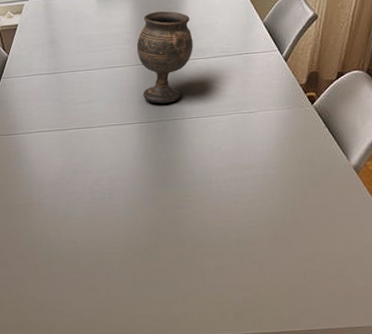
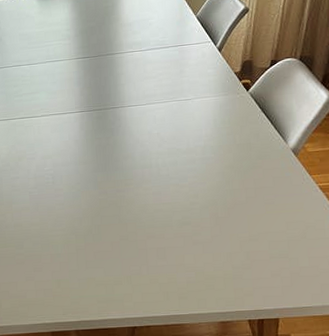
goblet: present [136,11,193,104] -> none [76,9,130,94]

